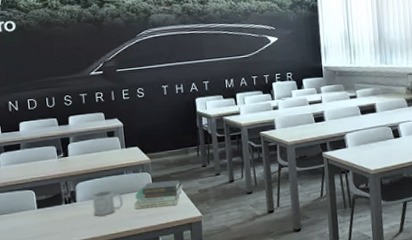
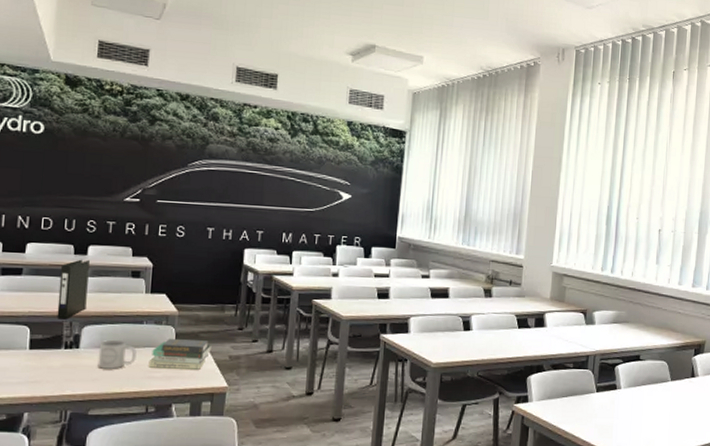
binder: none [49,128,76,181] -> present [57,259,90,320]

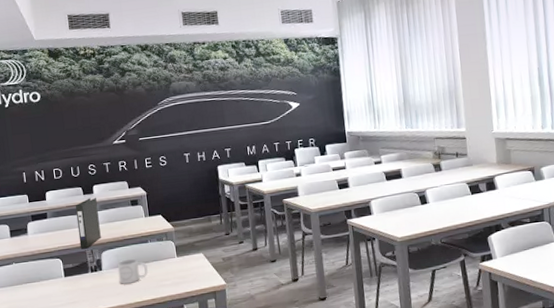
books: present [148,338,212,370] -> none [158,248,207,278]

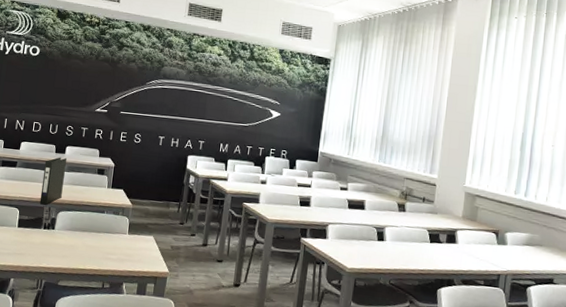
mug: present [117,258,148,284] -> none [67,224,98,249]

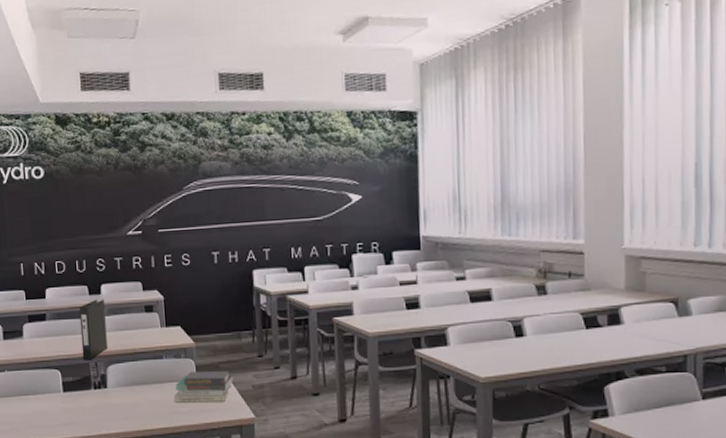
books: none [106,226,158,256] -> present [173,371,234,403]

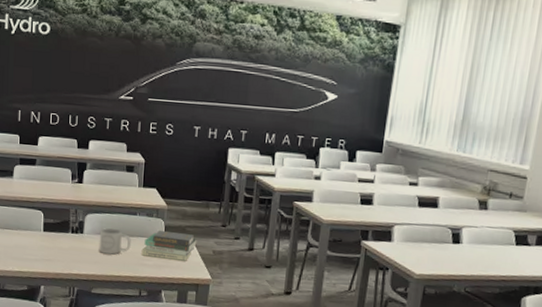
binder: present [78,299,108,361] -> none [64,153,90,207]
mug: none [125,376,161,407] -> present [98,227,131,255]

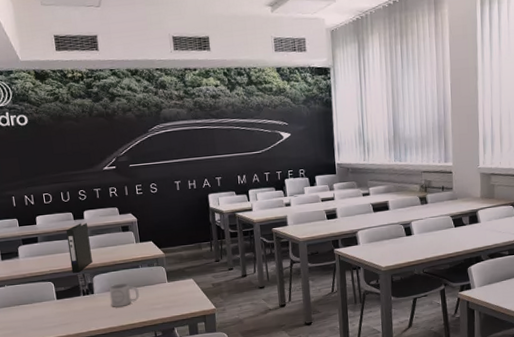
binder: none [64,153,90,207] -> present [66,222,93,273]
books: present [141,230,197,261] -> none [149,274,197,302]

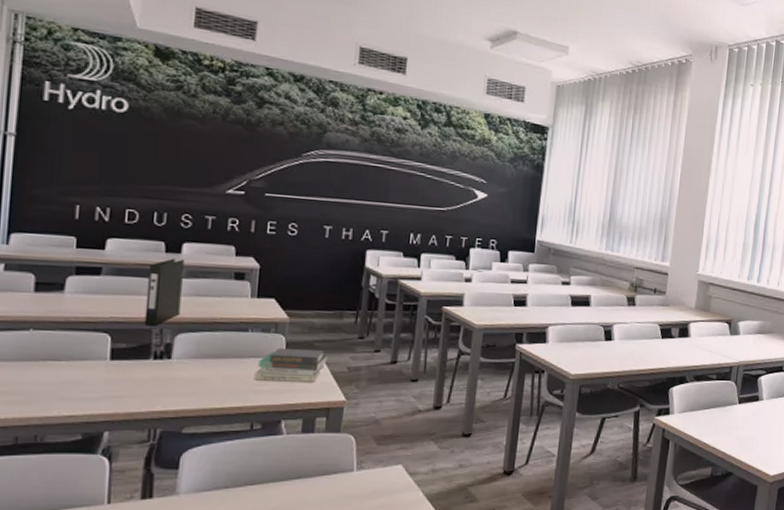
mug: present [108,282,140,307] -> none [193,349,240,382]
books: none [149,274,197,302] -> present [254,347,328,382]

